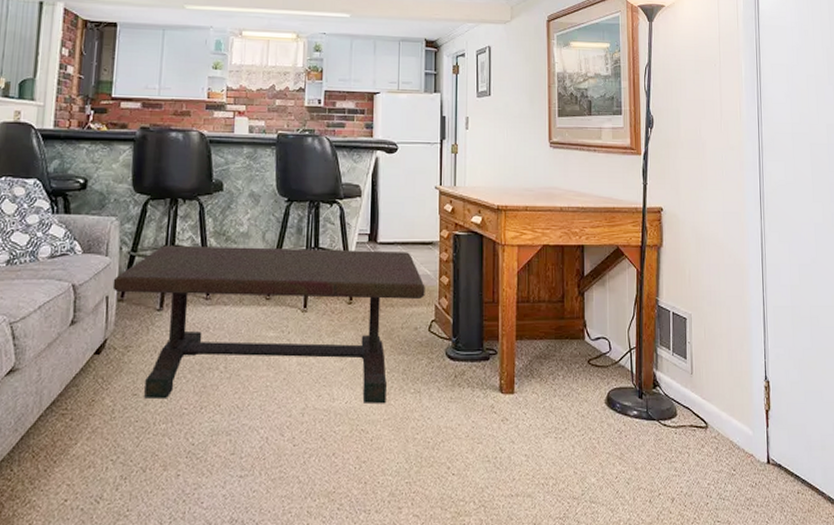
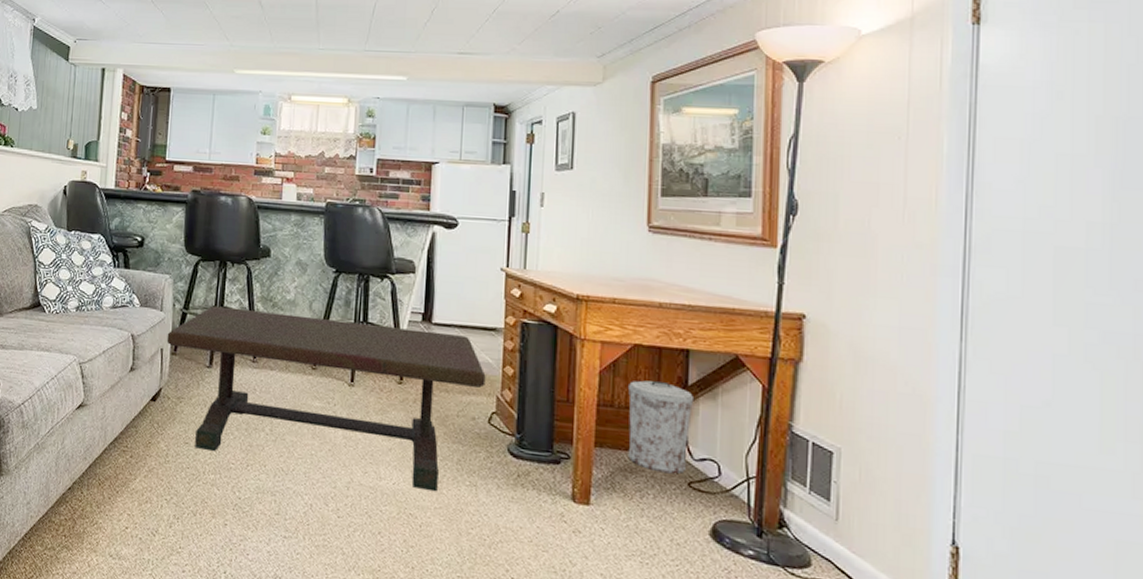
trash can: none [540,276,590,355] -> present [628,380,695,475]

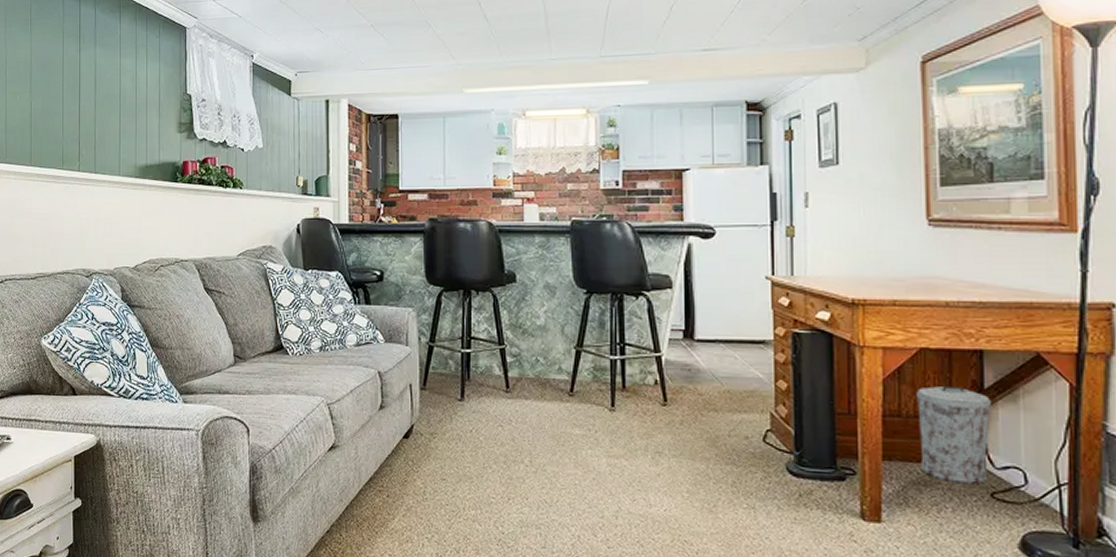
coffee table: present [166,305,486,492] -> none [415,336,757,517]

